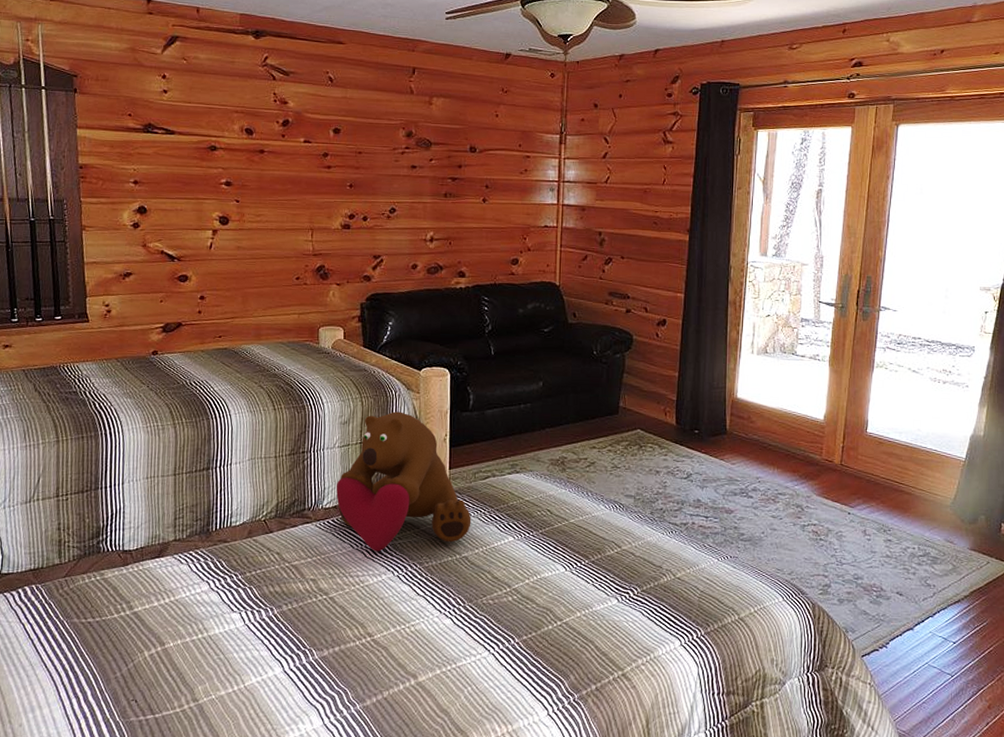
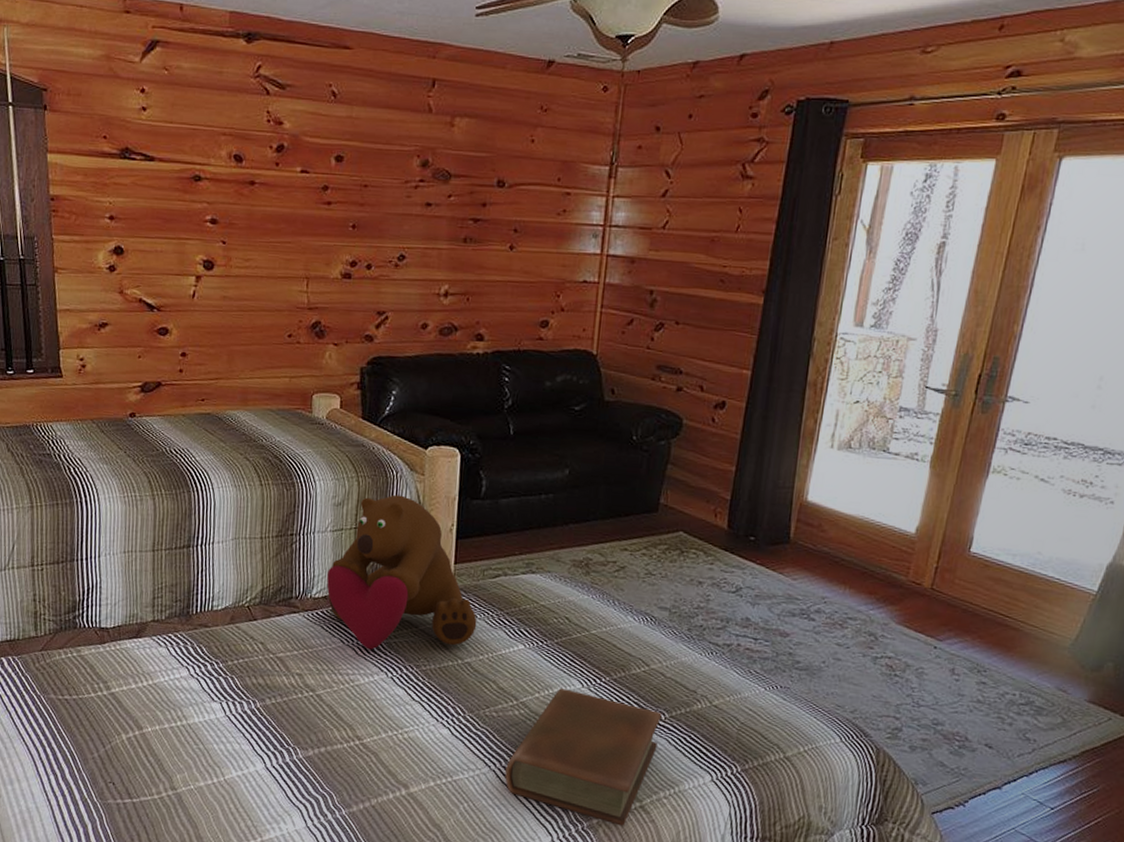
book: none [503,573,635,694] -> present [505,688,662,826]

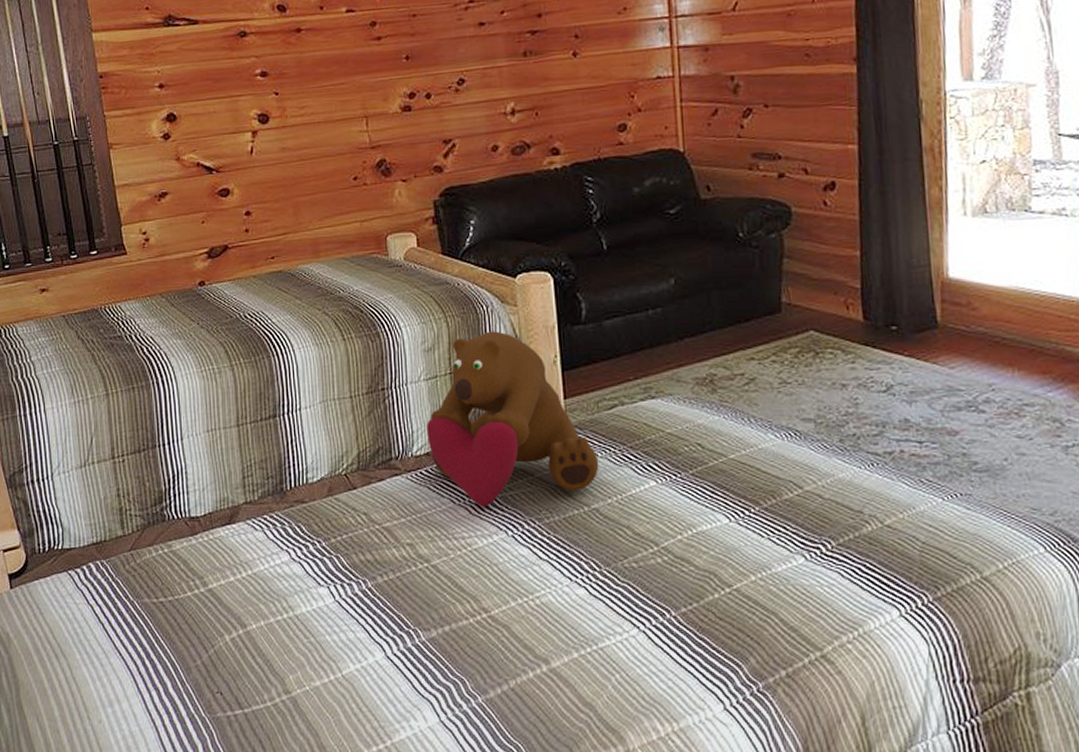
book: present [505,688,662,826] -> none [657,526,829,682]

